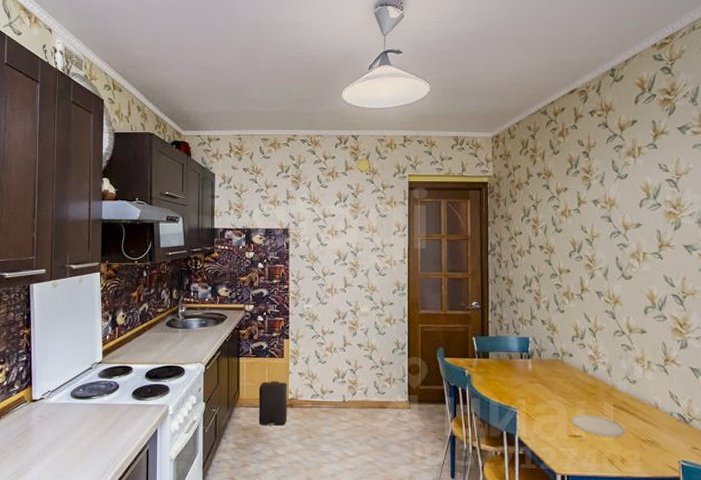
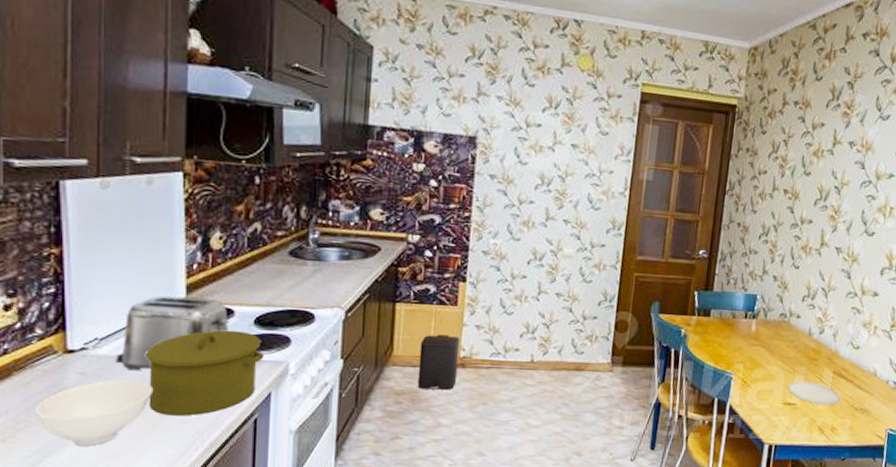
bowl: none [13,420,83,470] -> present [35,379,154,446]
toaster: none [60,359,130,414] -> present [115,295,230,371]
cooking pot: none [78,382,152,447] -> present [146,330,265,416]

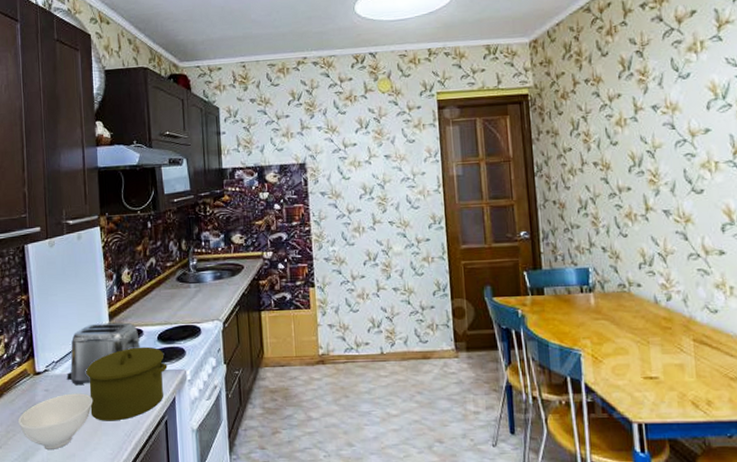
pedal bin: present [417,334,460,390] -> none [285,335,320,386]
plate: present [788,381,841,406] -> none [645,353,710,377]

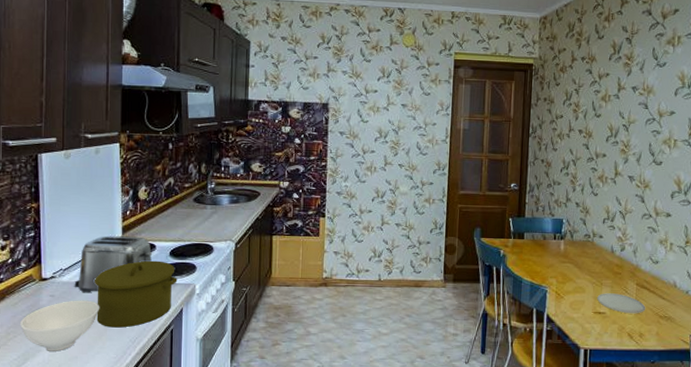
plate: none [645,353,710,377] -> present [597,293,646,314]

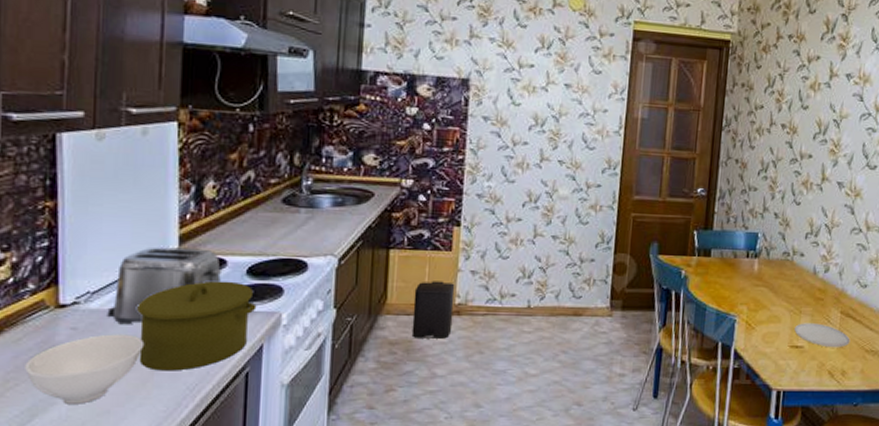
pedal bin: none [291,260,323,305] -> present [412,281,455,339]

